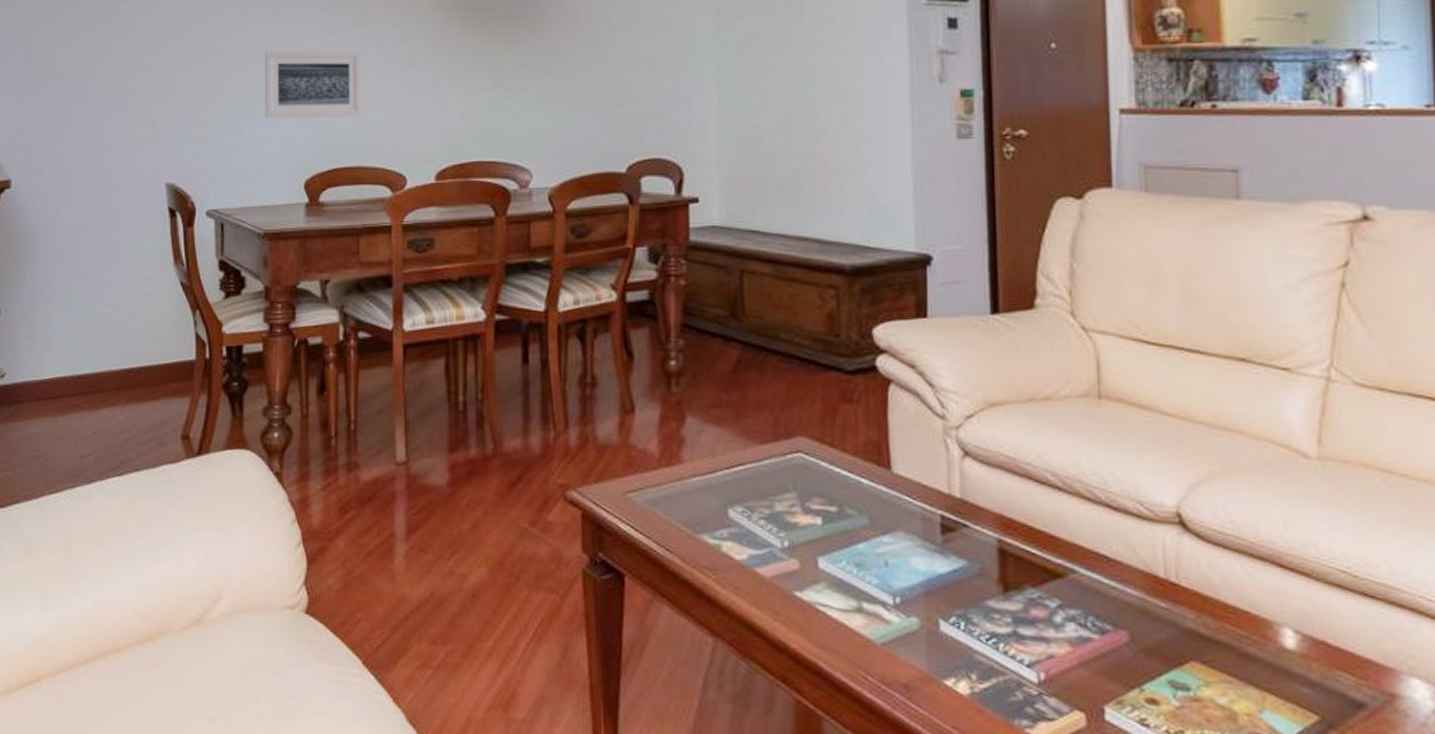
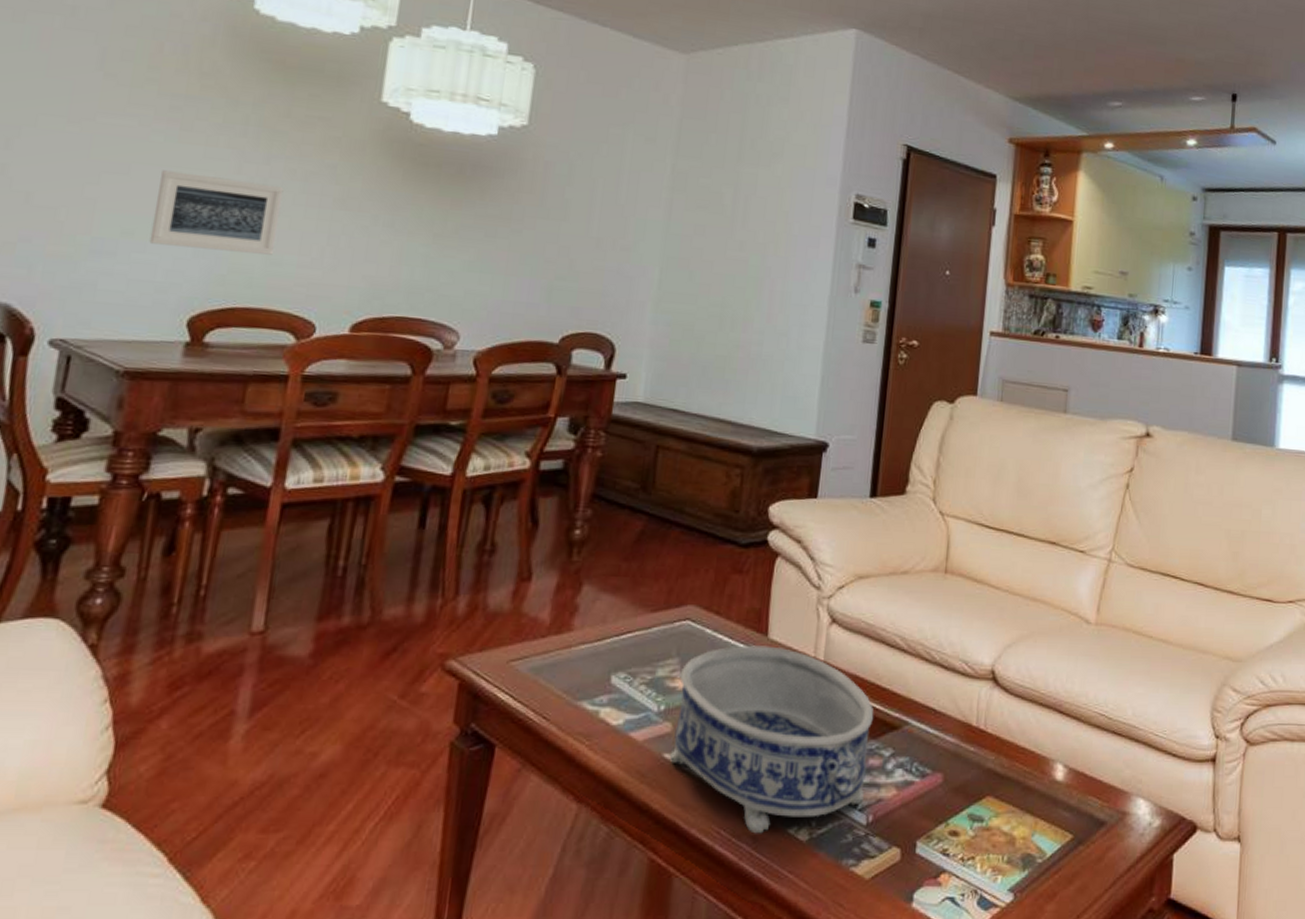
decorative bowl: none [799,479,1032,683] -> present [670,645,874,834]

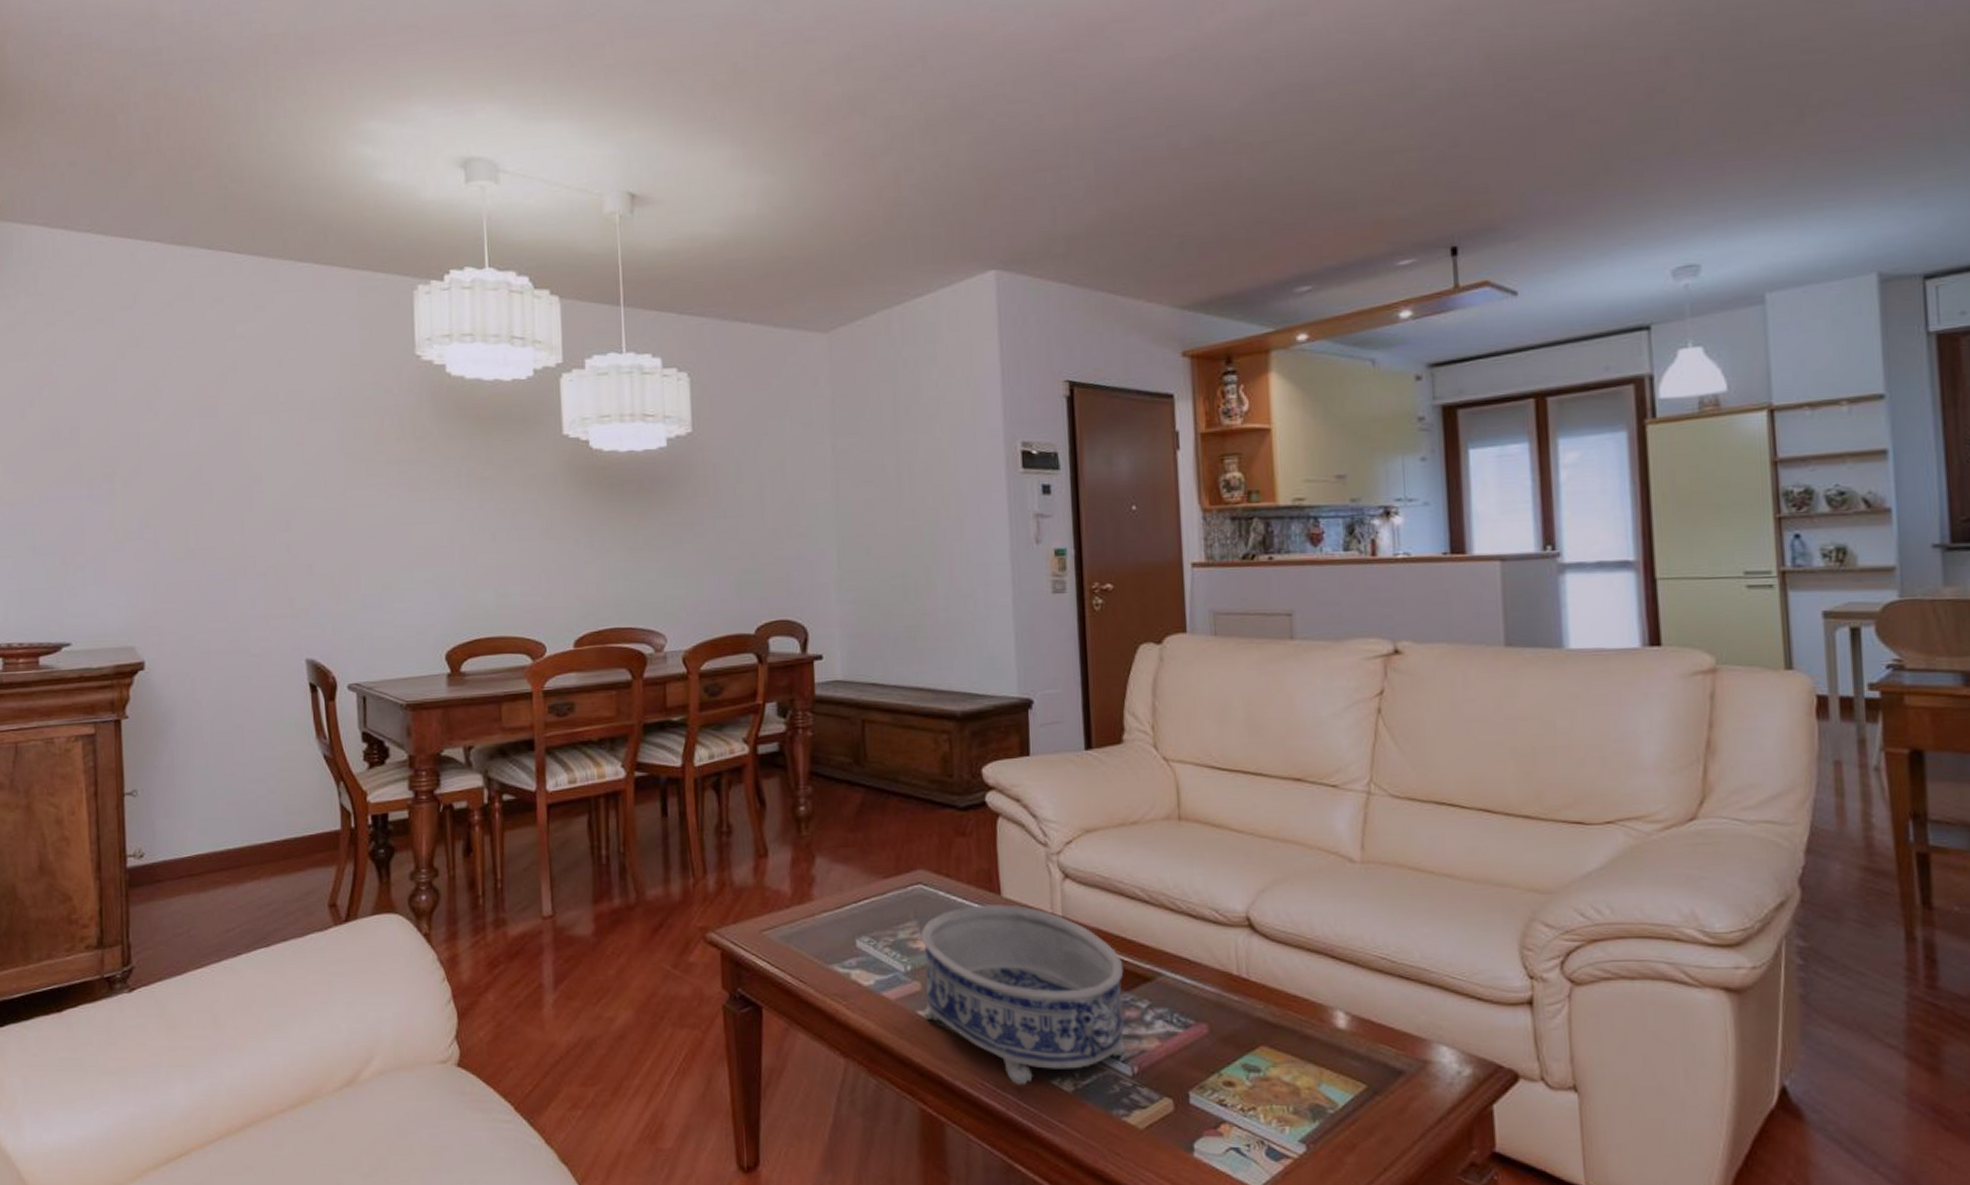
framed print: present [149,170,284,255] -> none [402,526,501,593]

